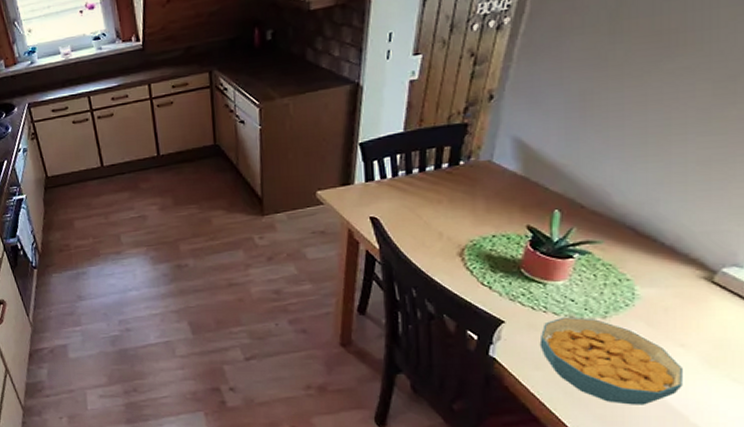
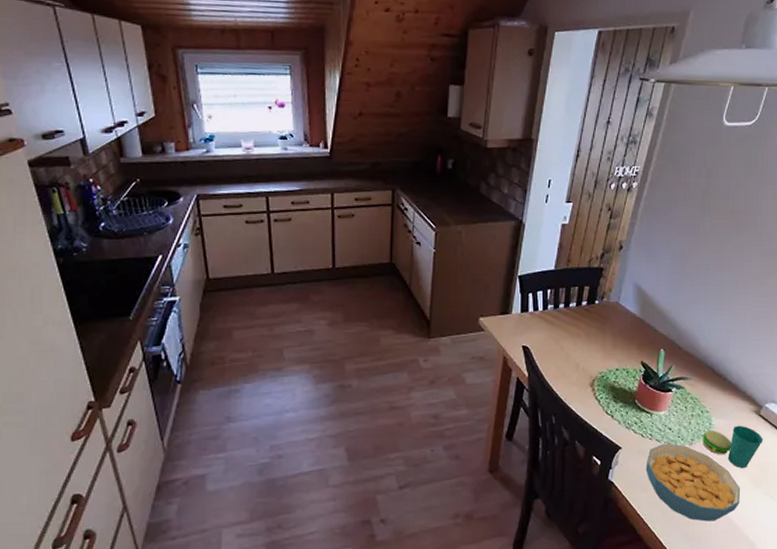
cup: none [621,294,719,346] -> present [702,425,763,469]

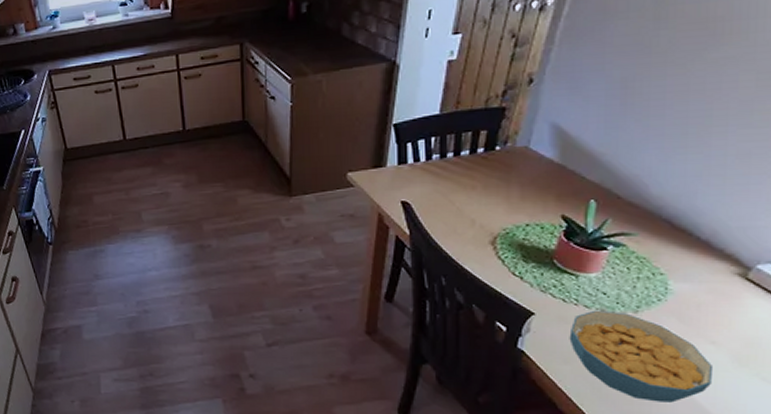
cup: present [702,425,763,469] -> none [653,290,752,343]

